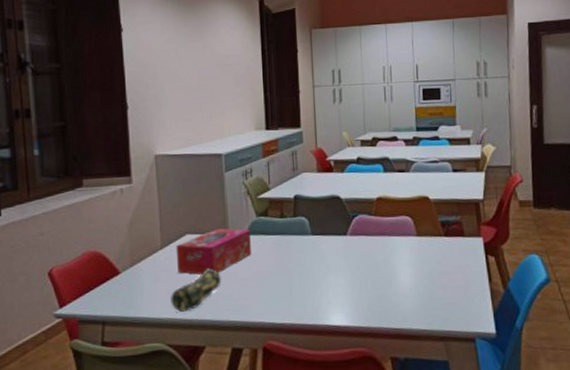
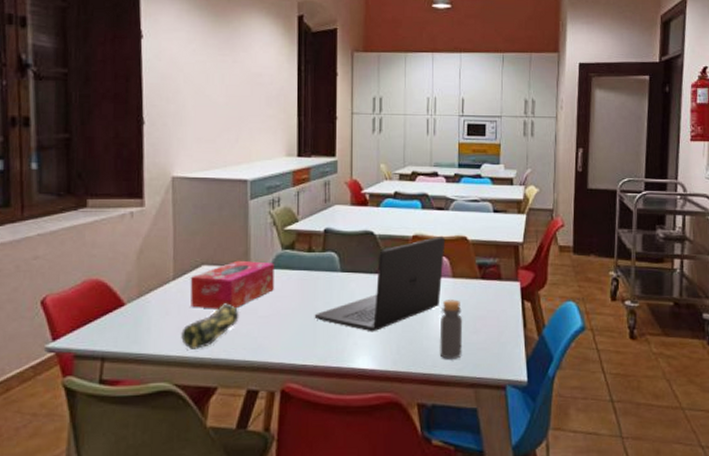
laptop: none [289,196,409,291] -> present [314,235,446,332]
bottle: none [408,257,431,314] -> present [439,299,463,359]

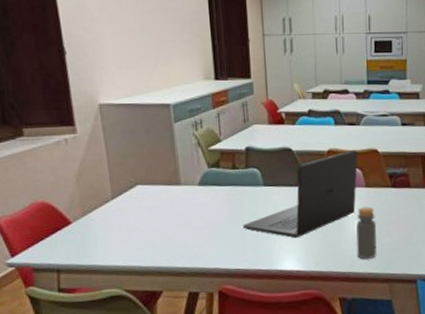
pencil case: present [181,303,239,349] -> none [125,218,176,260]
tissue box: present [190,260,274,309] -> none [127,179,204,224]

